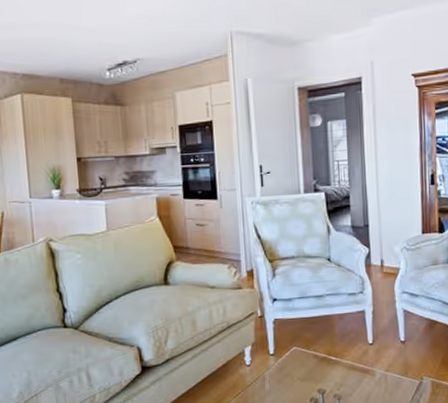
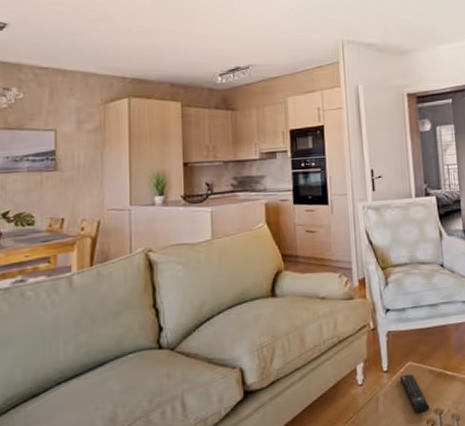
remote control: none [286,357,313,392] -> present [400,373,430,414]

